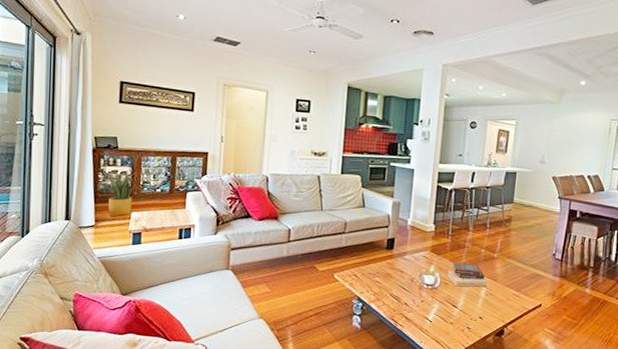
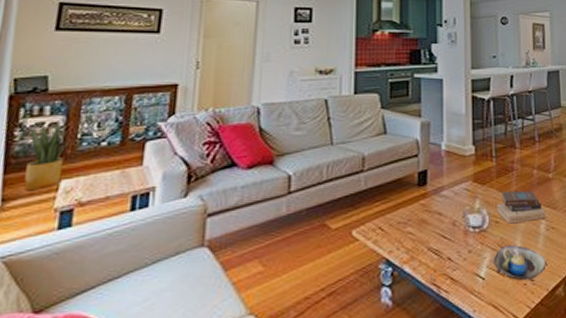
decorative bowl: none [440,301,482,328] -> present [494,245,546,281]

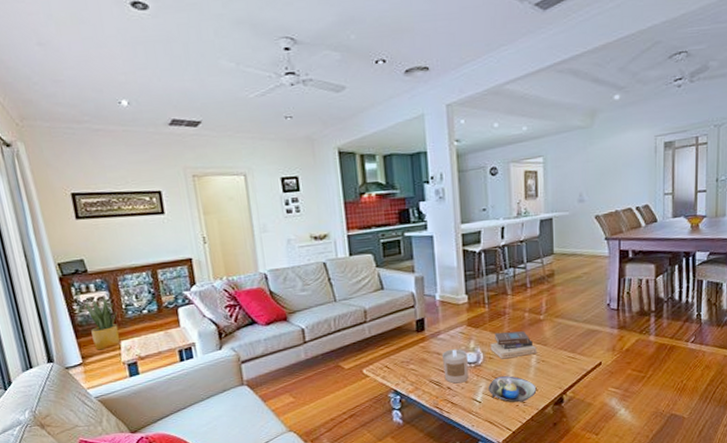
candle: none [445,209,472,253] -> present [442,349,469,384]

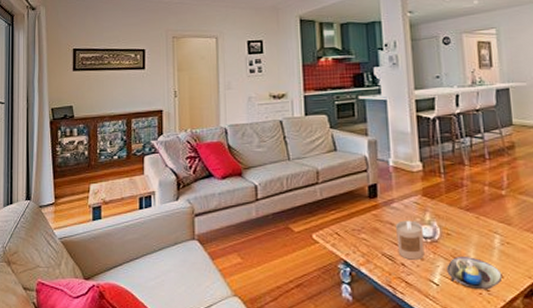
planter: present [84,296,121,350] -> none [66,141,92,192]
books: present [490,331,537,359] -> none [447,205,500,237]

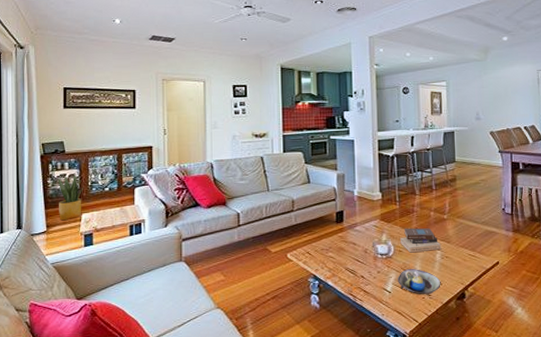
planter: none [66,141,92,192] -> present [57,174,83,221]
candle: present [396,220,425,260] -> none [358,240,380,273]
books: none [447,205,500,237] -> present [400,228,441,253]

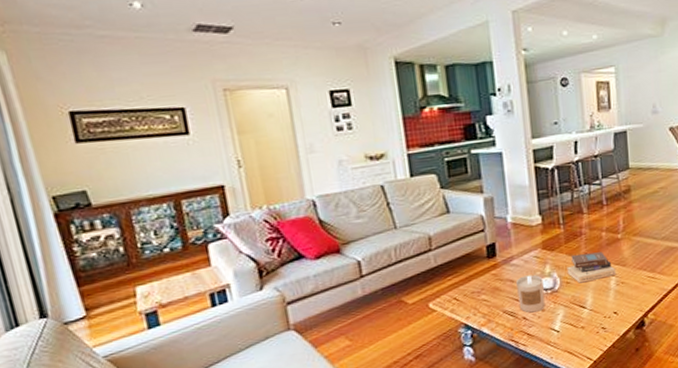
planter: present [57,174,83,221] -> none [88,234,136,300]
candle: none [358,240,380,273] -> present [516,274,545,313]
decorative bowl: present [398,269,441,295] -> none [566,300,617,330]

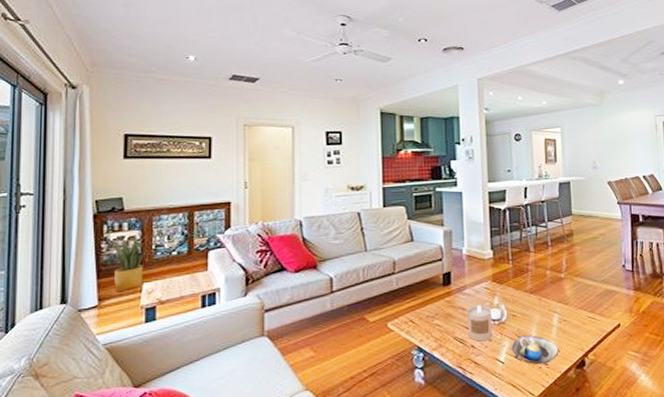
planter: none [88,234,136,300] -> present [114,236,145,292]
books: present [566,252,616,284] -> none [513,289,558,317]
decorative bowl: none [566,300,617,330] -> present [512,335,559,365]

